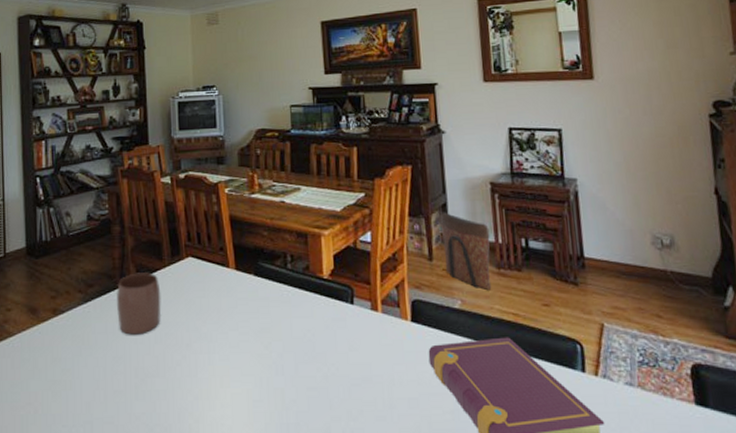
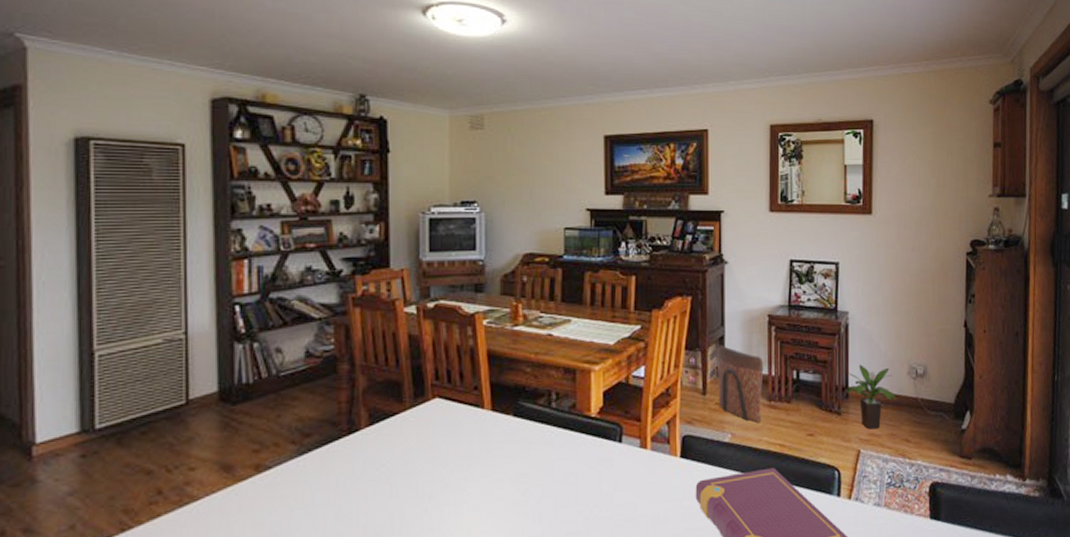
mug: present [117,272,161,335] -> none [342,417,399,490]
potted plant: none [580,233,641,302] -> present [845,364,897,430]

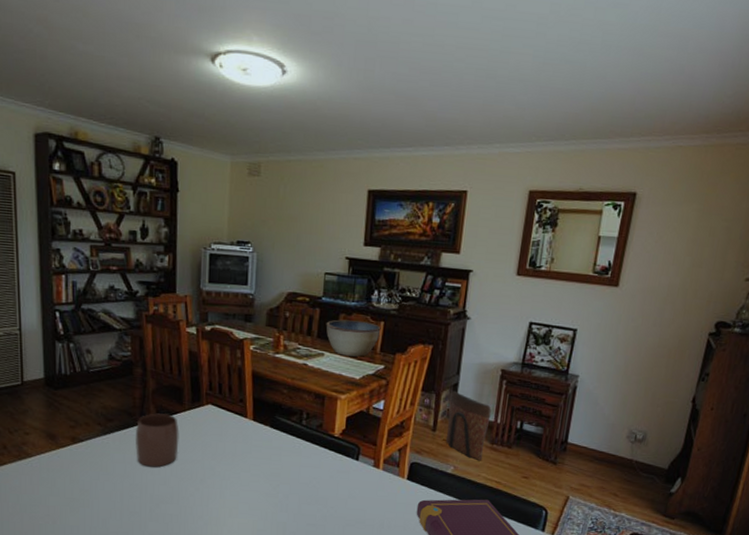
mug: none [342,417,399,490] -> present [136,413,179,467]
bowl: none [570,278,633,319] -> present [326,319,381,357]
potted plant: present [845,364,897,430] -> none [564,423,612,481]

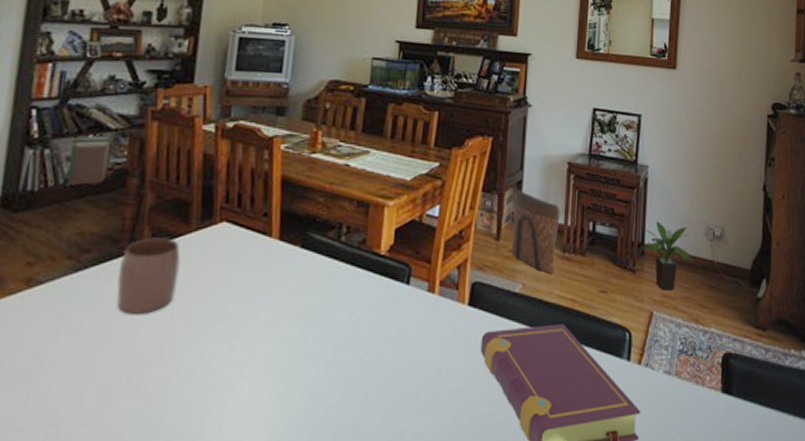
books: none [88,333,119,372] -> present [67,134,113,185]
bowl: present [326,319,381,357] -> none [372,110,435,154]
potted plant: none [564,423,612,481] -> present [641,221,693,291]

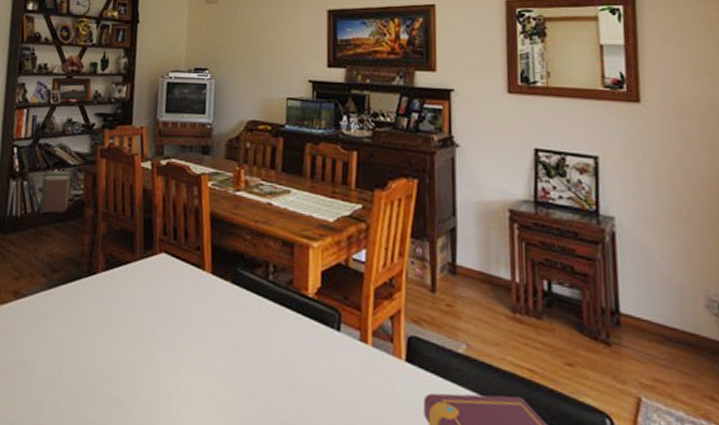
mug: present [117,237,181,314] -> none [80,263,129,333]
shopping bag: present [511,189,561,274] -> none [447,237,505,336]
potted plant: present [641,221,693,291] -> none [615,285,692,375]

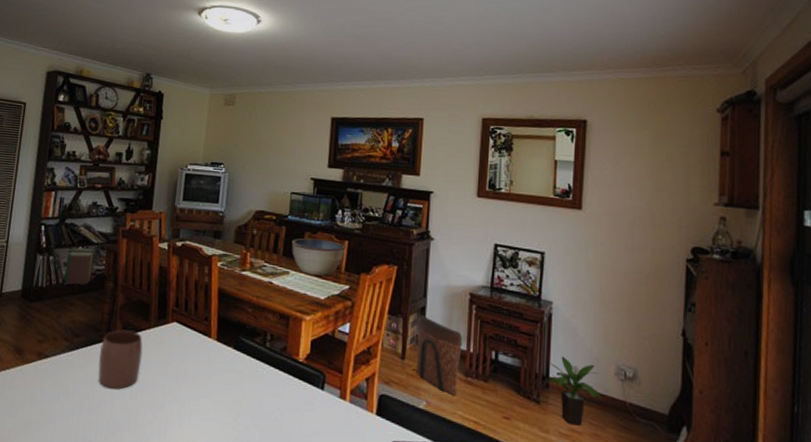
mug: none [80,263,129,333] -> present [98,329,143,389]
bowl: none [291,150,354,194] -> present [291,238,346,276]
shopping bag: none [447,237,505,336] -> present [415,314,463,395]
potted plant: none [615,285,692,375] -> present [545,356,602,426]

